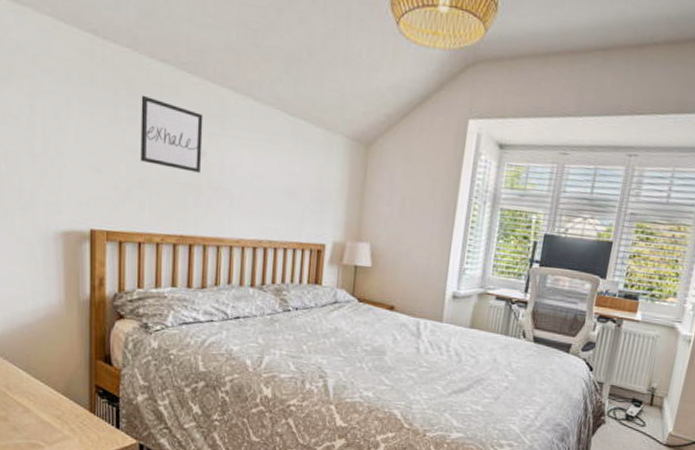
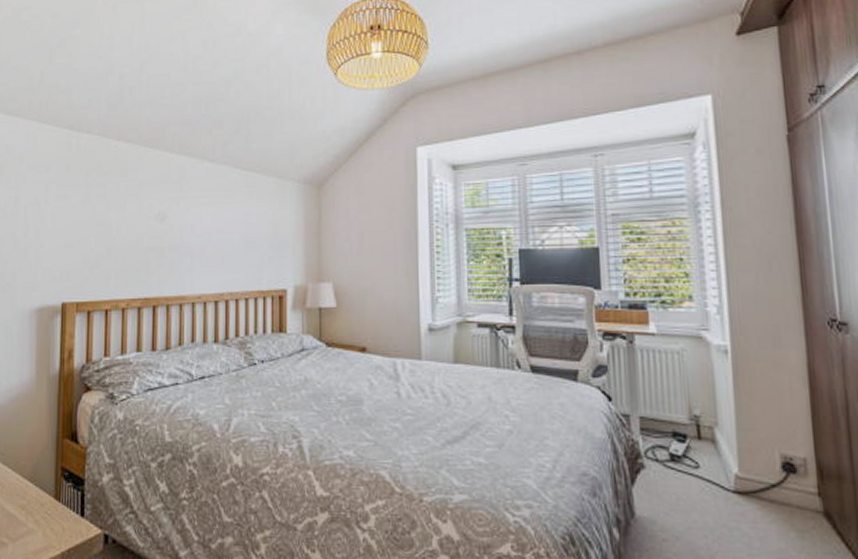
wall art: present [140,95,203,173] -> none [108,173,164,236]

